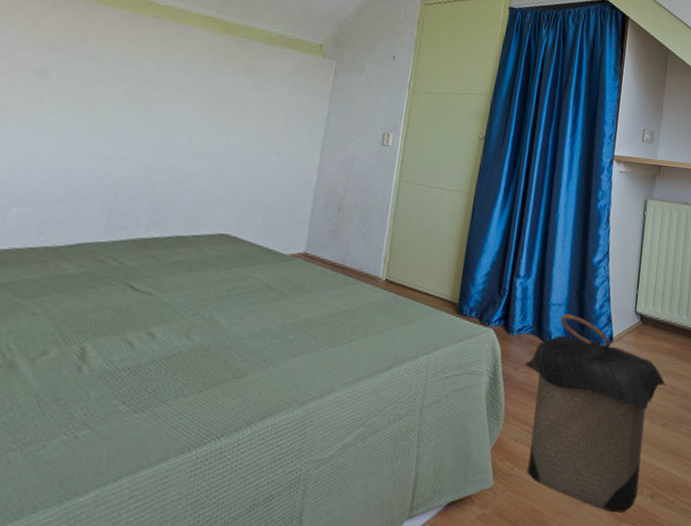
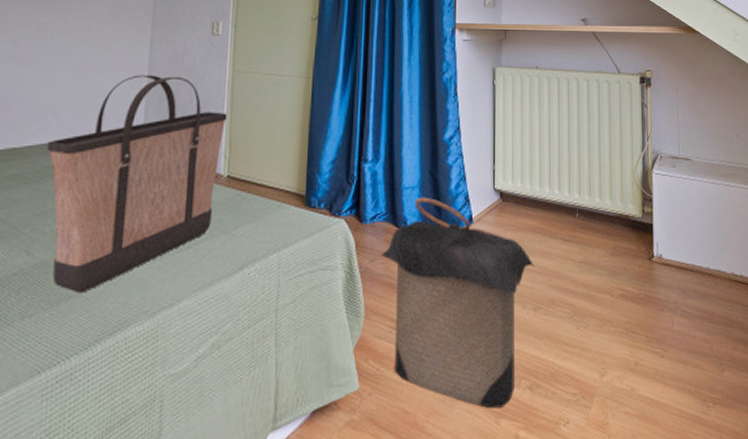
shopping bag: none [209,176,391,378] -> present [47,75,227,293]

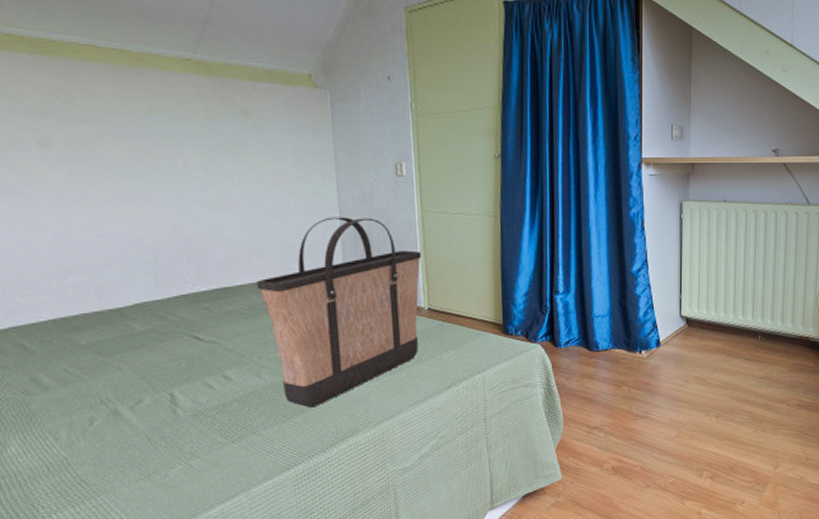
laundry hamper: present [380,197,535,409] -> none [575,324,718,493]

